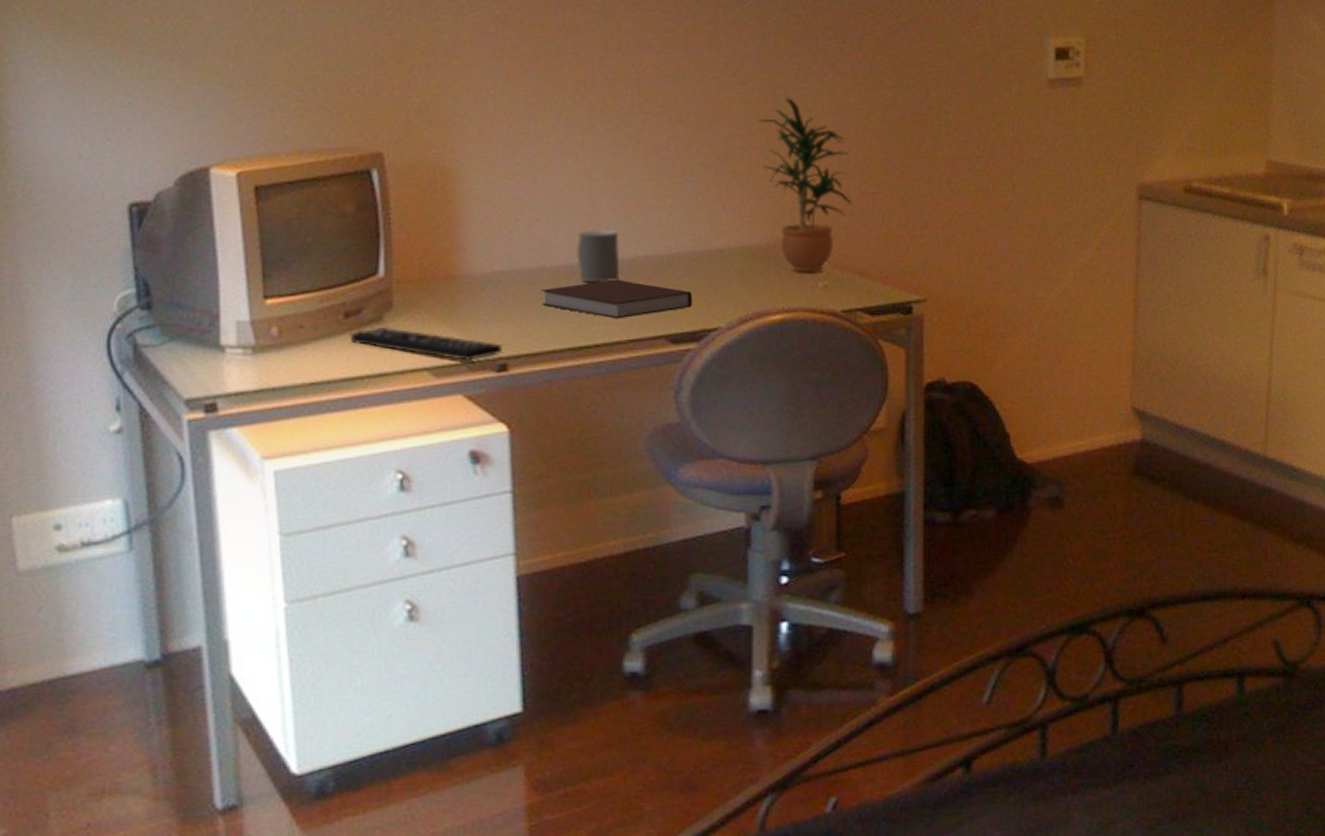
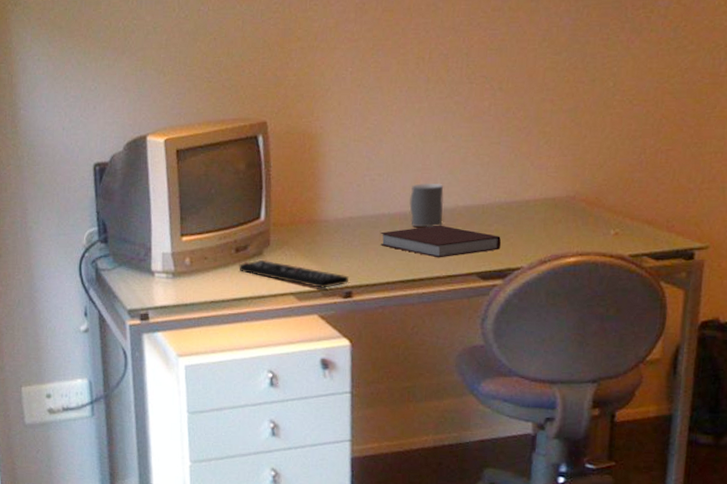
potted plant: present [757,96,853,272] -> none [567,64,647,221]

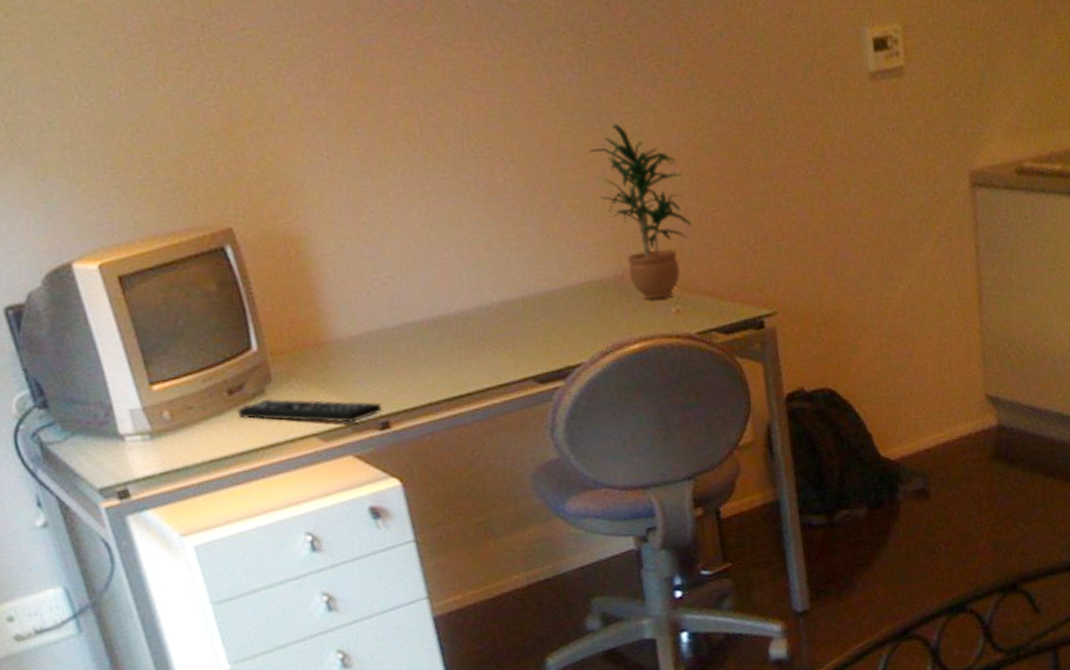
notebook: present [380,225,501,258] -> none [408,327,553,367]
mug: present [409,182,444,228] -> none [433,278,481,334]
potted plant: none [567,64,647,221] -> present [588,123,693,300]

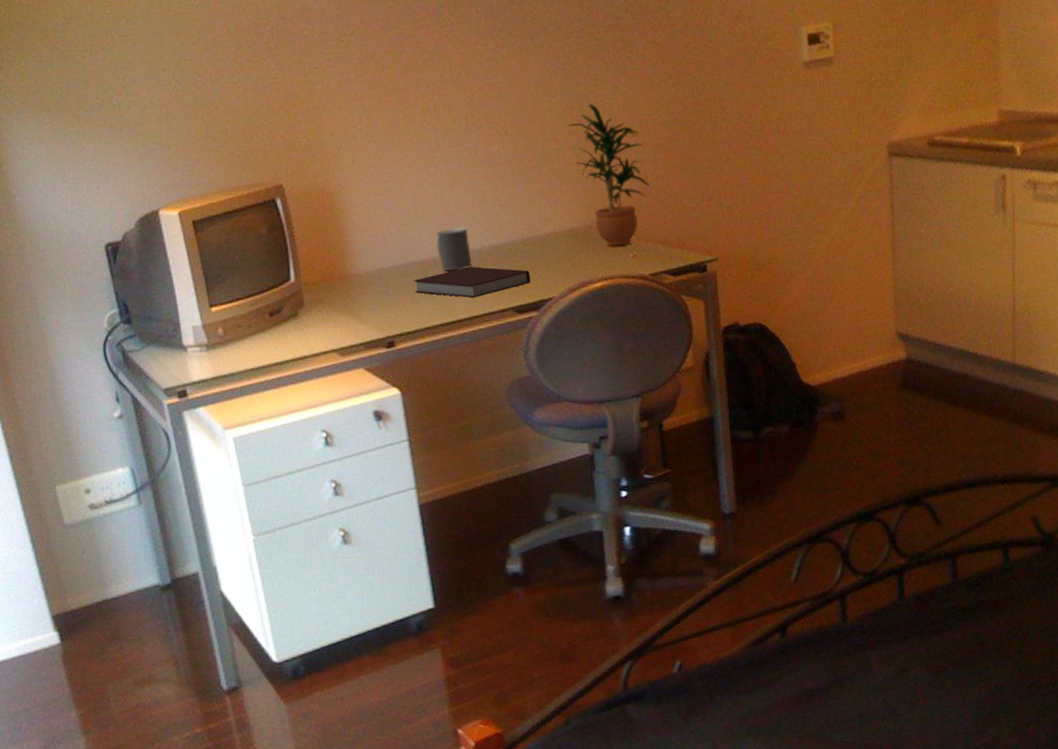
remote control: present [237,398,383,424] -> none [275,320,390,342]
notebook: none [408,327,553,367] -> present [413,266,530,298]
mug: none [433,278,481,334] -> present [436,226,472,271]

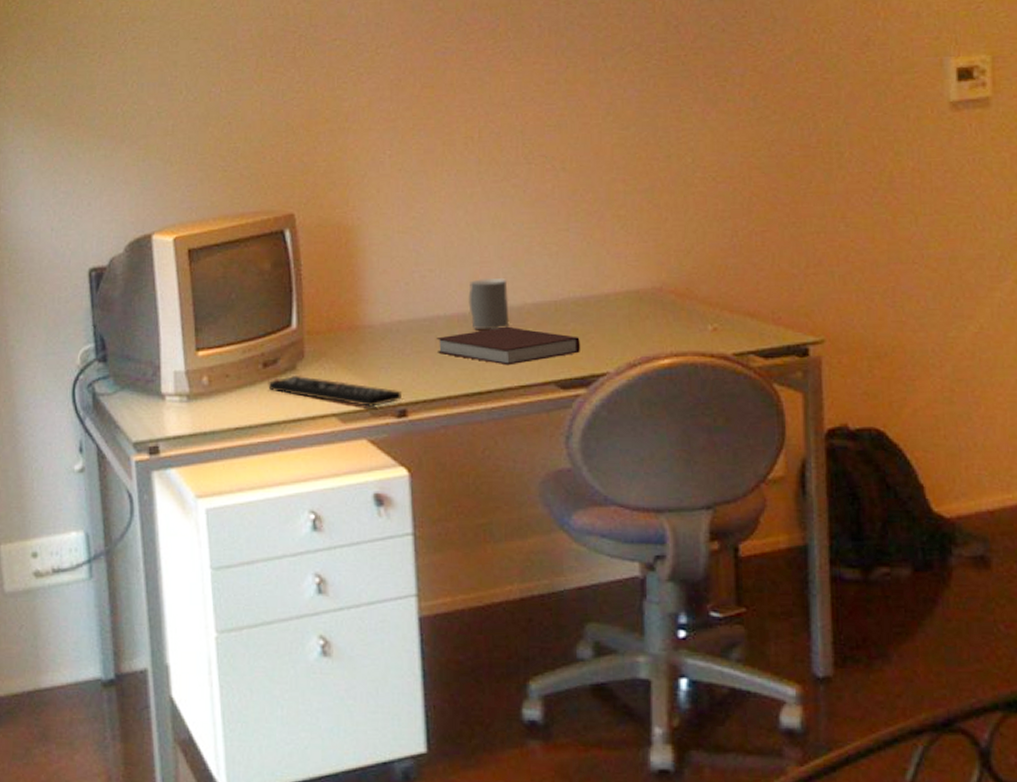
remote control: none [275,320,390,342] -> present [268,375,403,408]
potted plant: present [567,103,650,246] -> none [639,138,740,315]

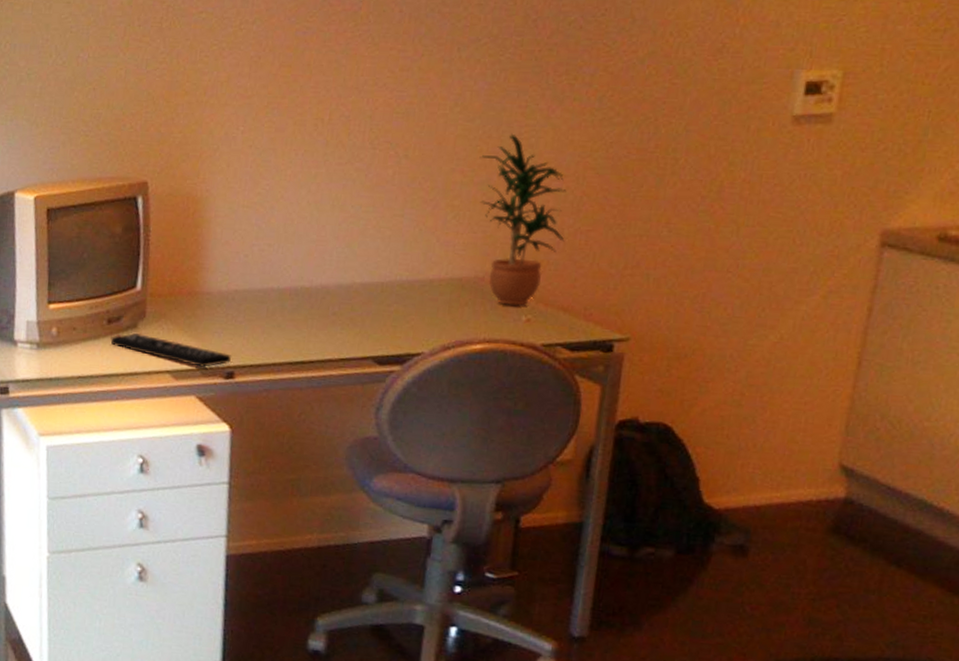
notebook: present [436,326,580,366] -> none [268,302,401,339]
mug: present [468,277,510,330] -> none [301,255,340,305]
potted plant: none [639,138,740,315] -> present [479,133,567,306]

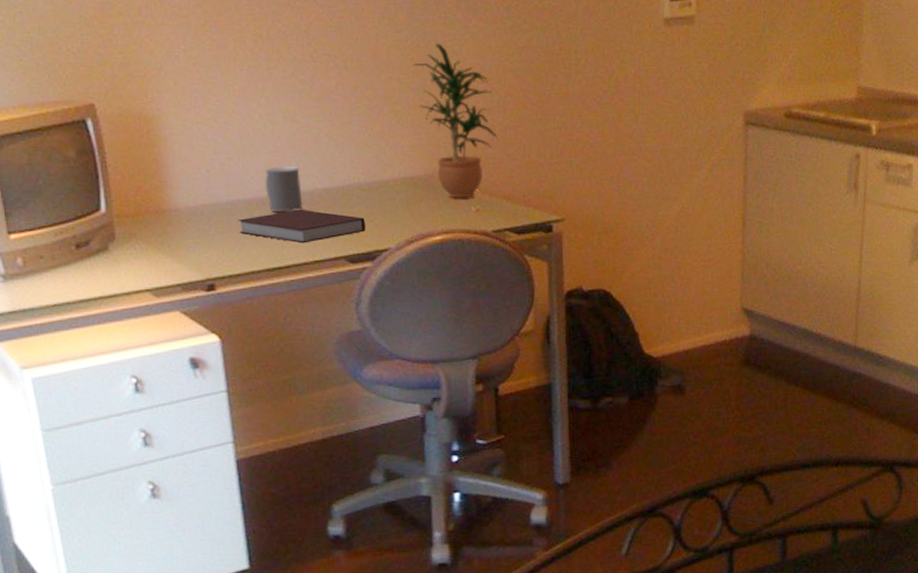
remote control: present [110,332,232,368] -> none [82,255,210,283]
notebook: none [268,302,401,339] -> present [238,209,365,244]
mug: none [301,255,340,305] -> present [265,165,303,213]

